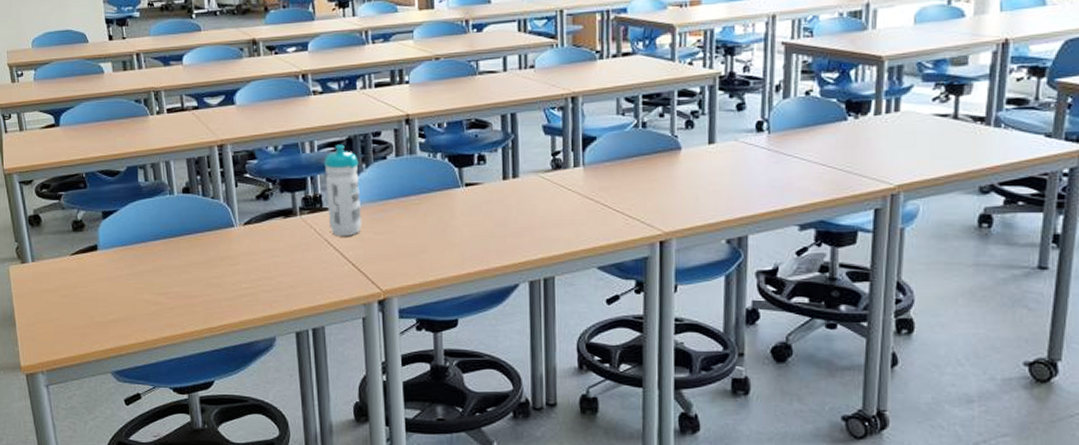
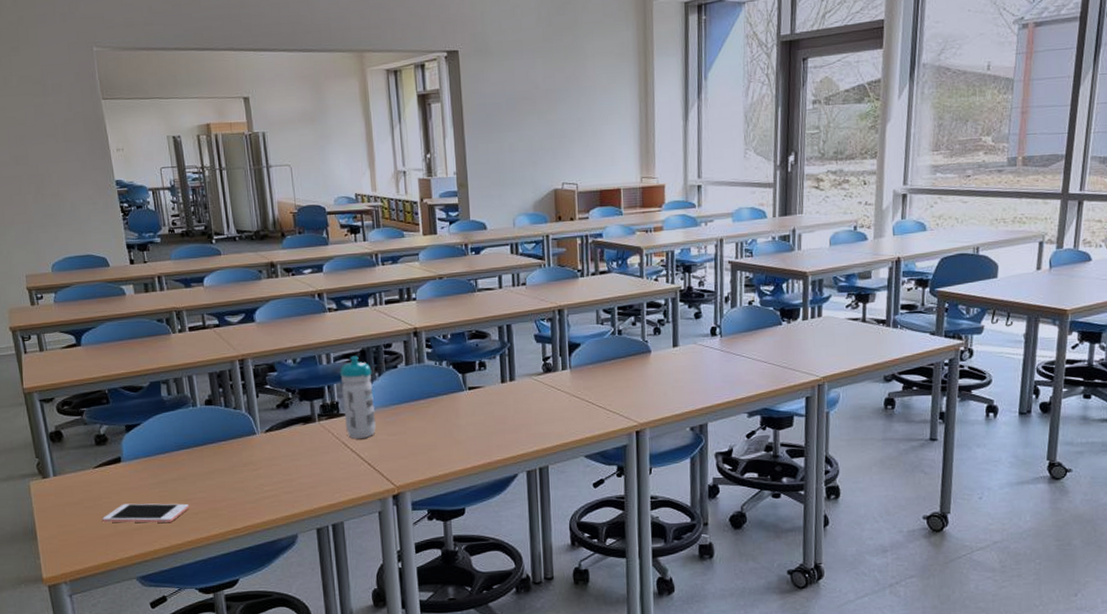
cell phone: none [79,294,165,317] -> present [102,503,190,523]

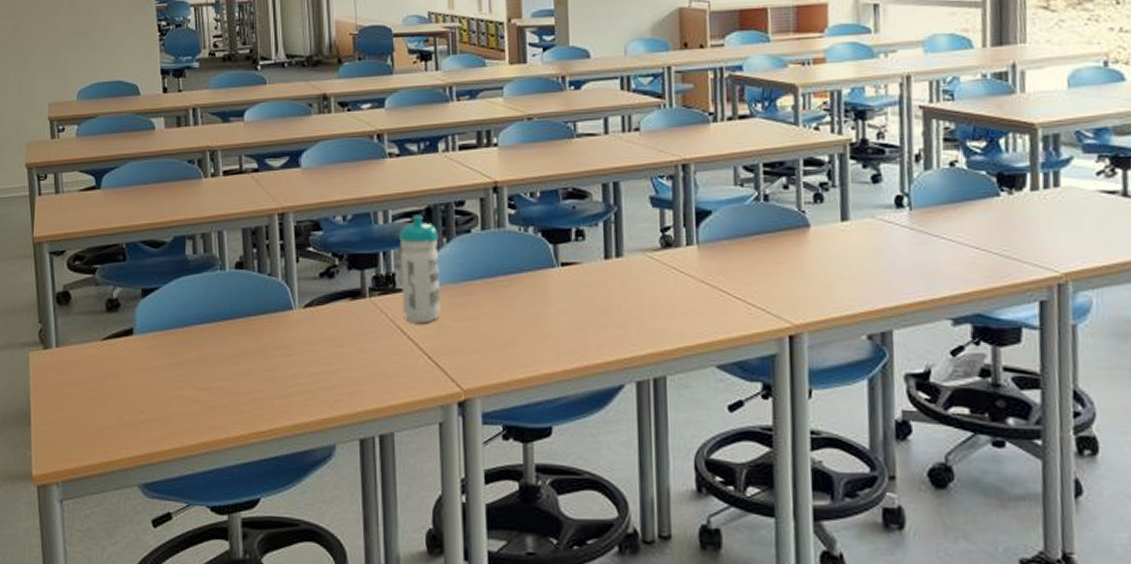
cell phone: present [102,503,190,523] -> none [106,388,208,417]

